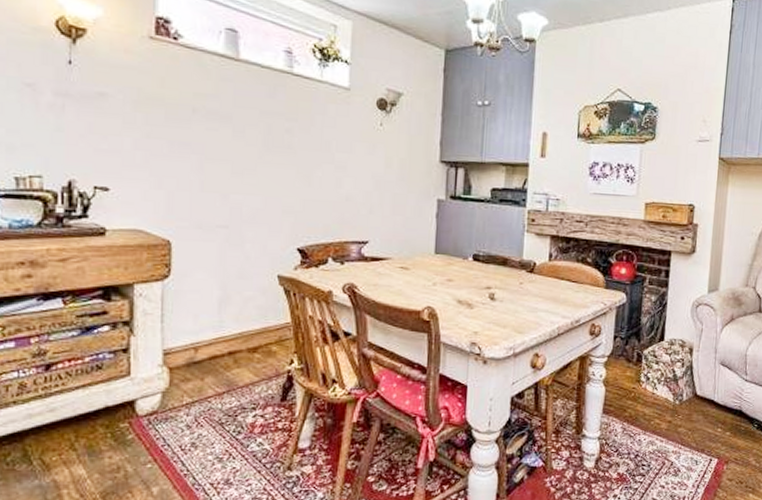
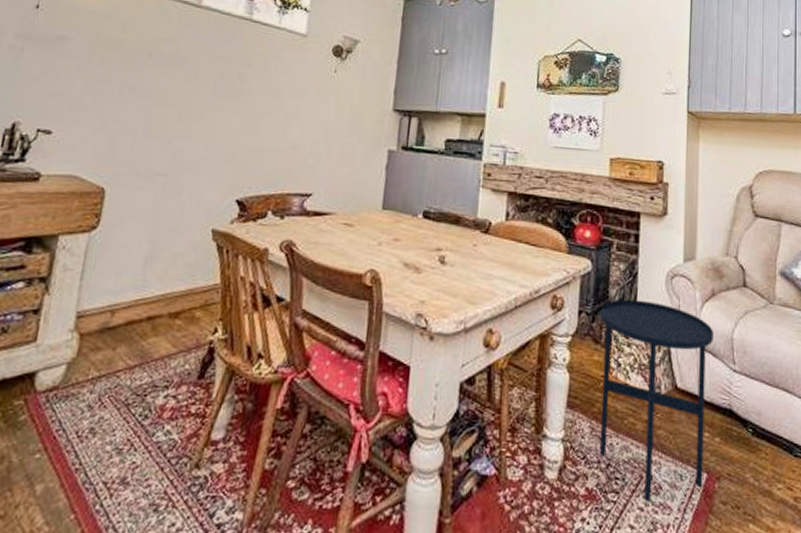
side table: none [629,325,730,482] -> present [599,299,713,503]

